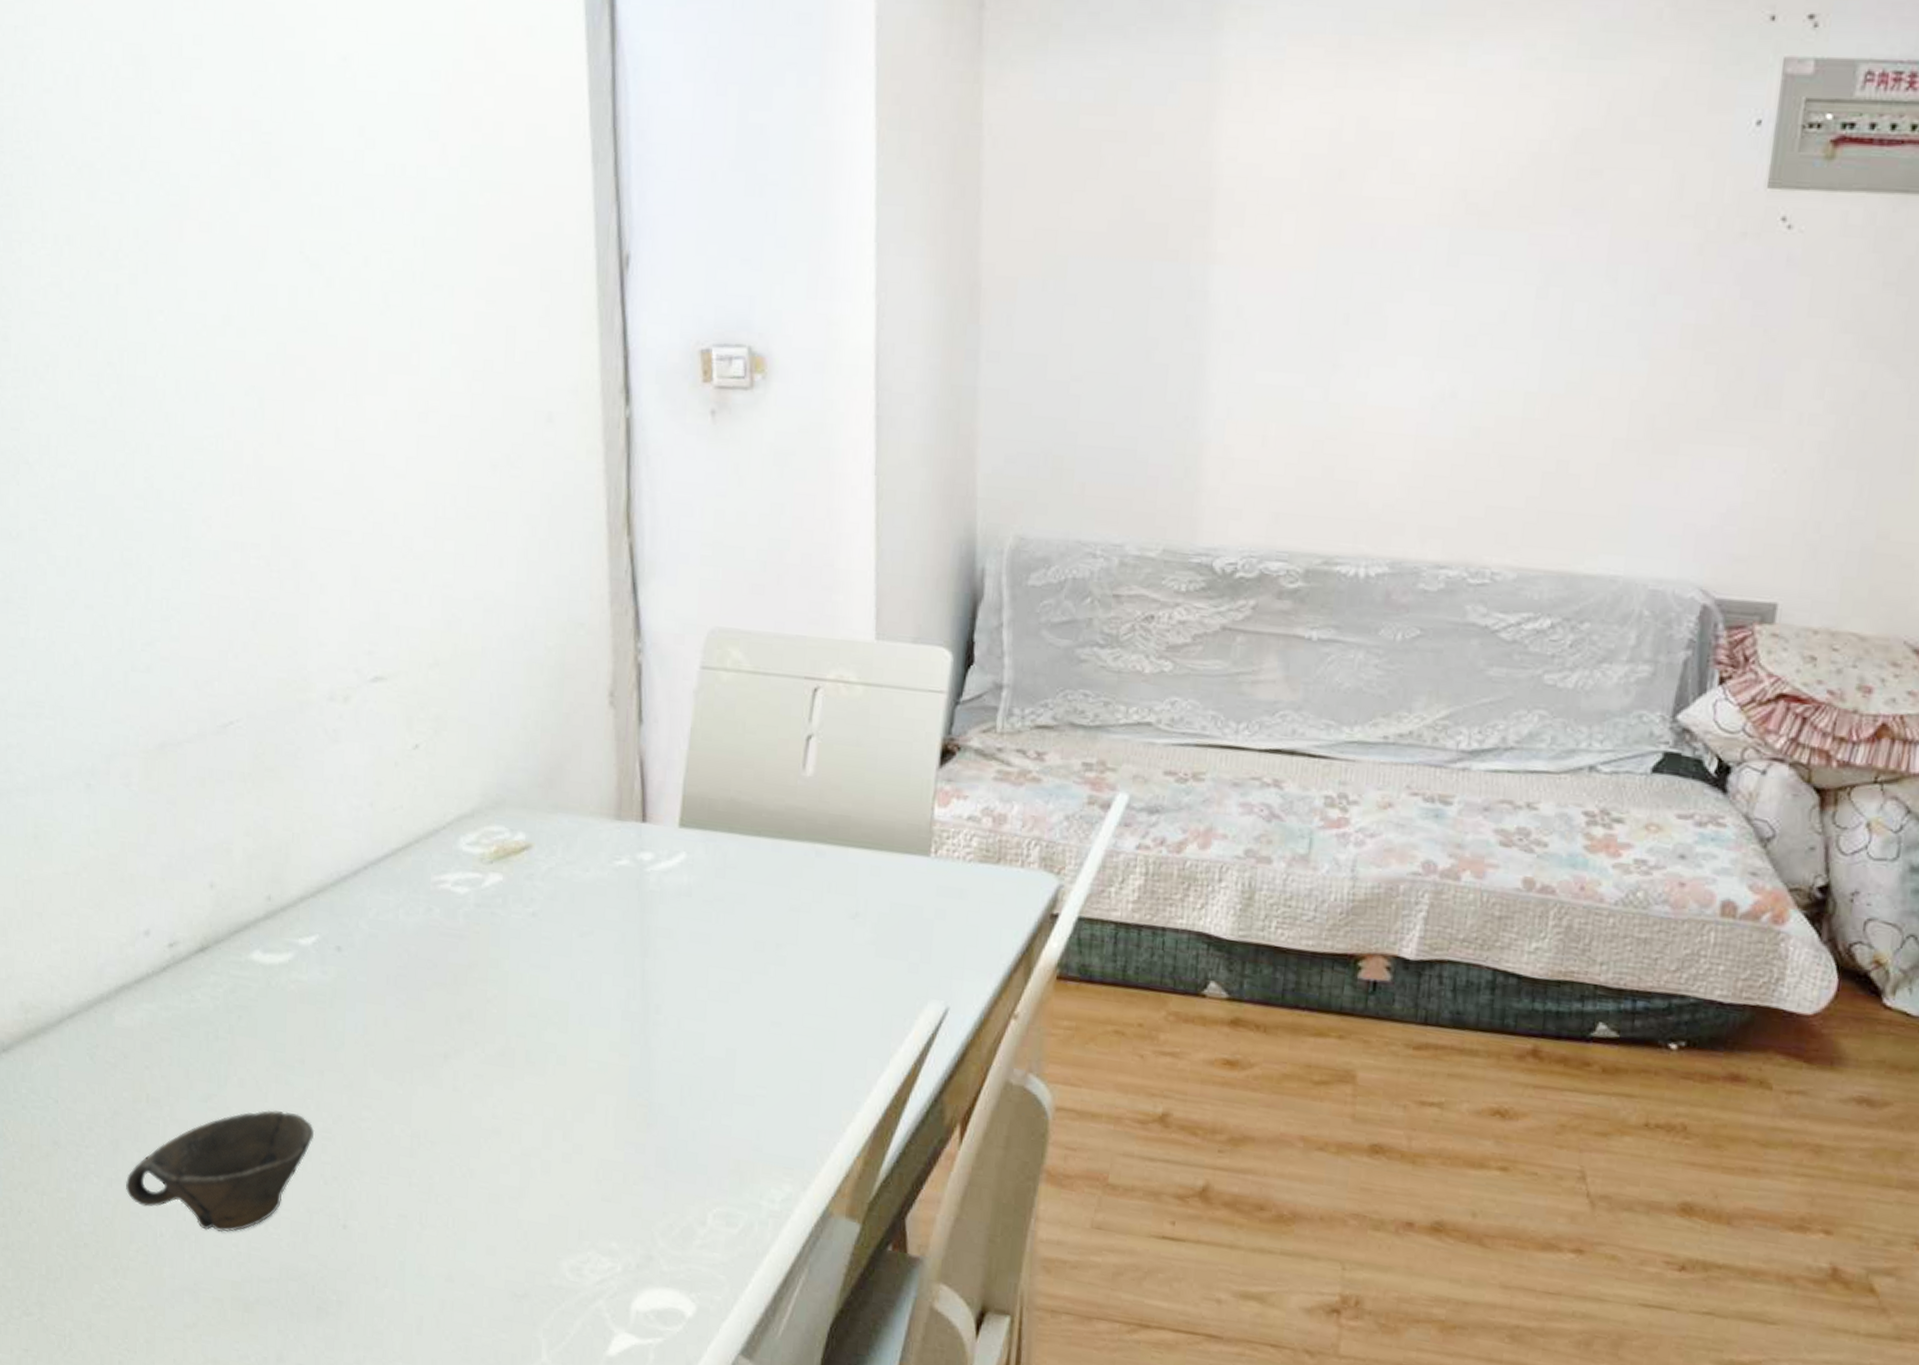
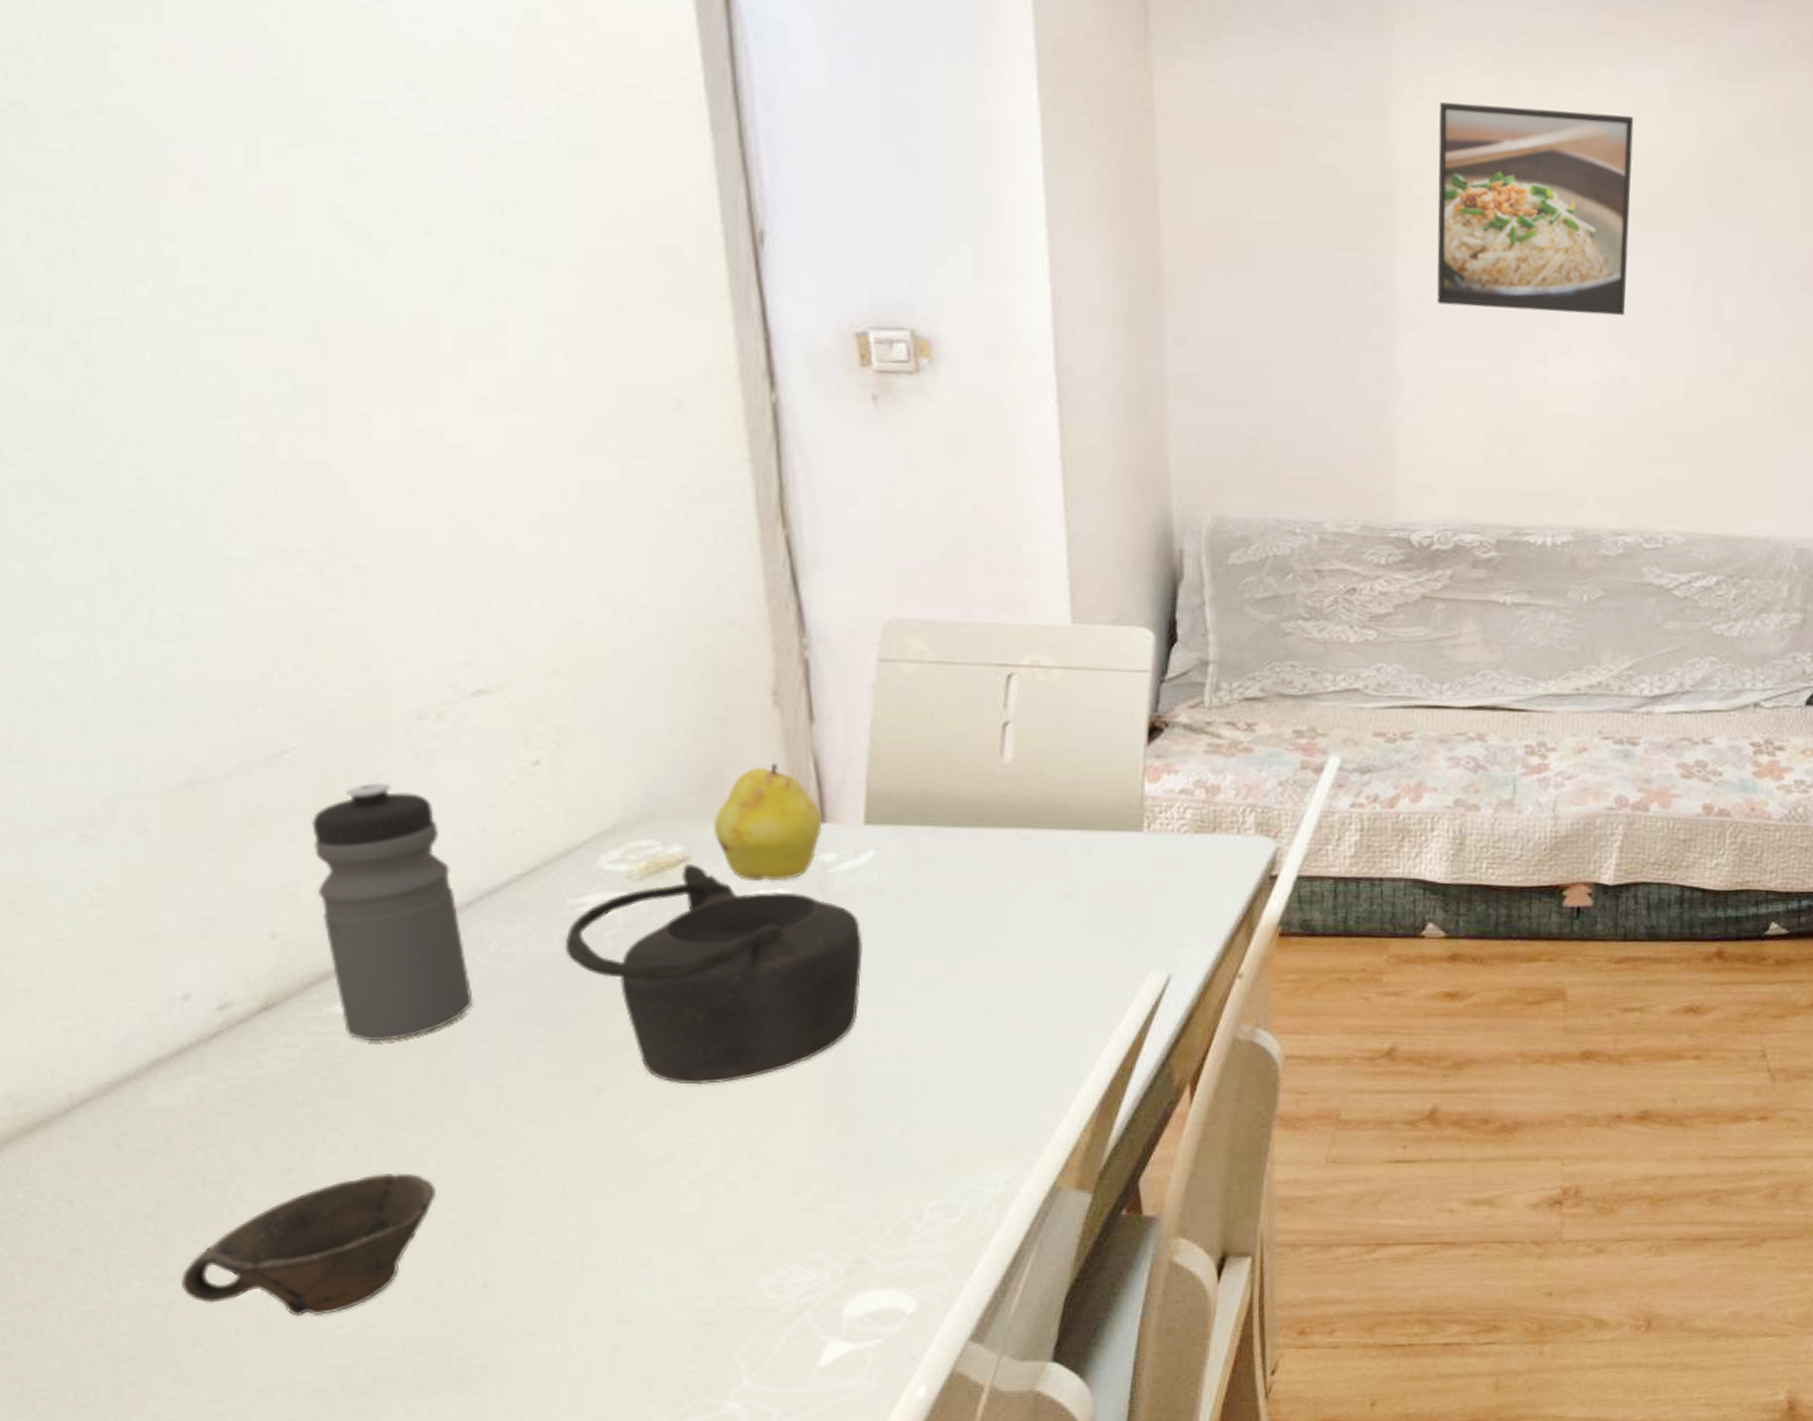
water bottle: none [245,755,354,991] -> present [311,783,473,1042]
teapot: none [427,852,671,1065] -> present [564,864,863,1085]
fruit: none [552,761,644,875] -> present [713,763,823,881]
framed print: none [1253,99,1480,325] -> present [1436,101,1634,316]

